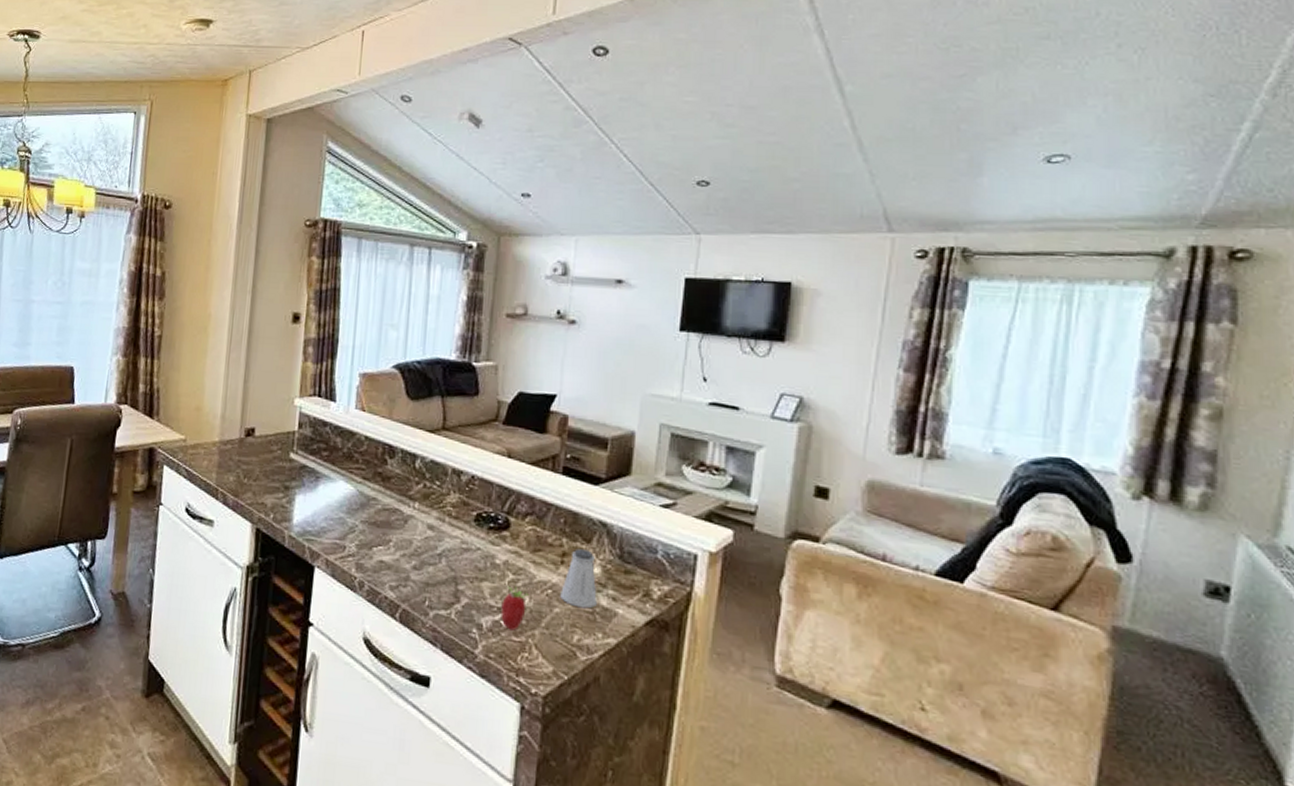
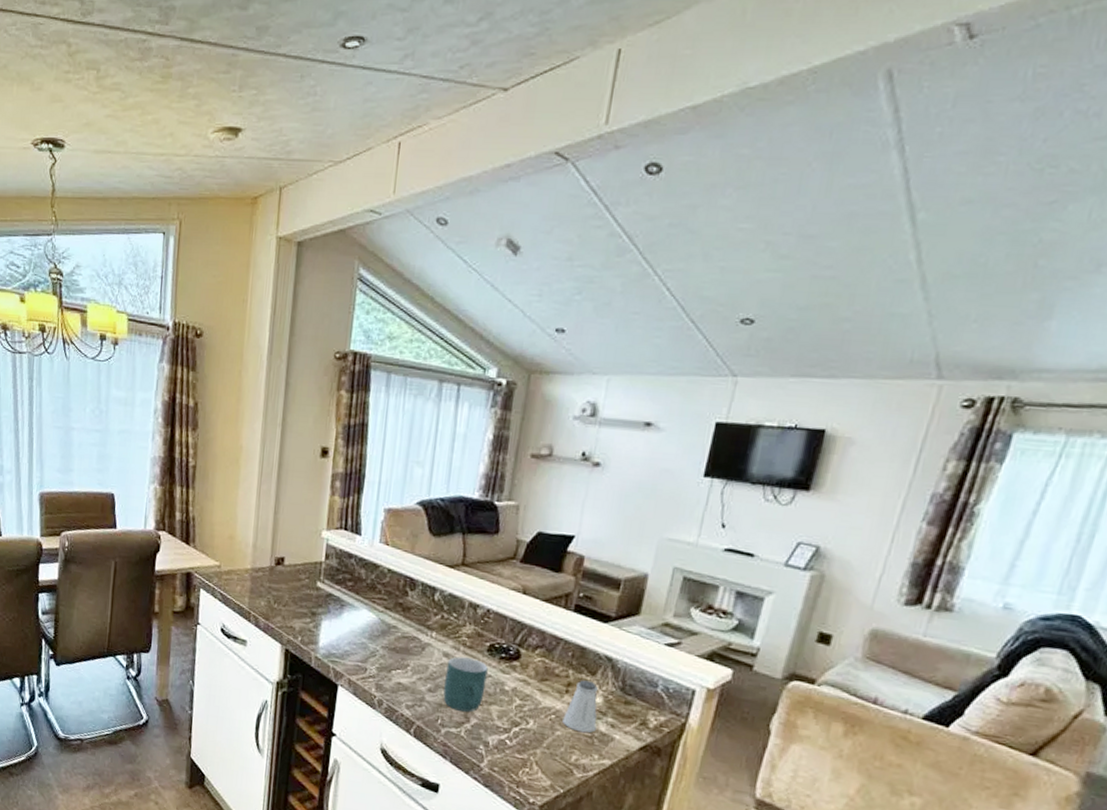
mug: none [430,528,476,591] -> present [443,656,488,712]
fruit: present [501,585,529,631] -> none [506,709,534,749]

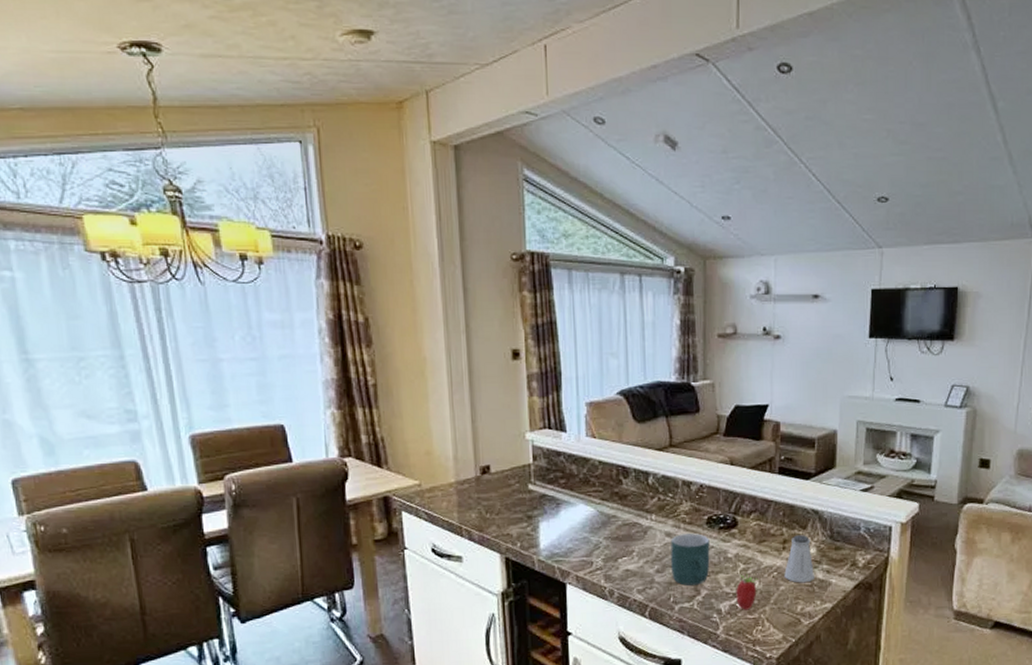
fruit: none [506,709,534,749] -> present [736,574,758,610]

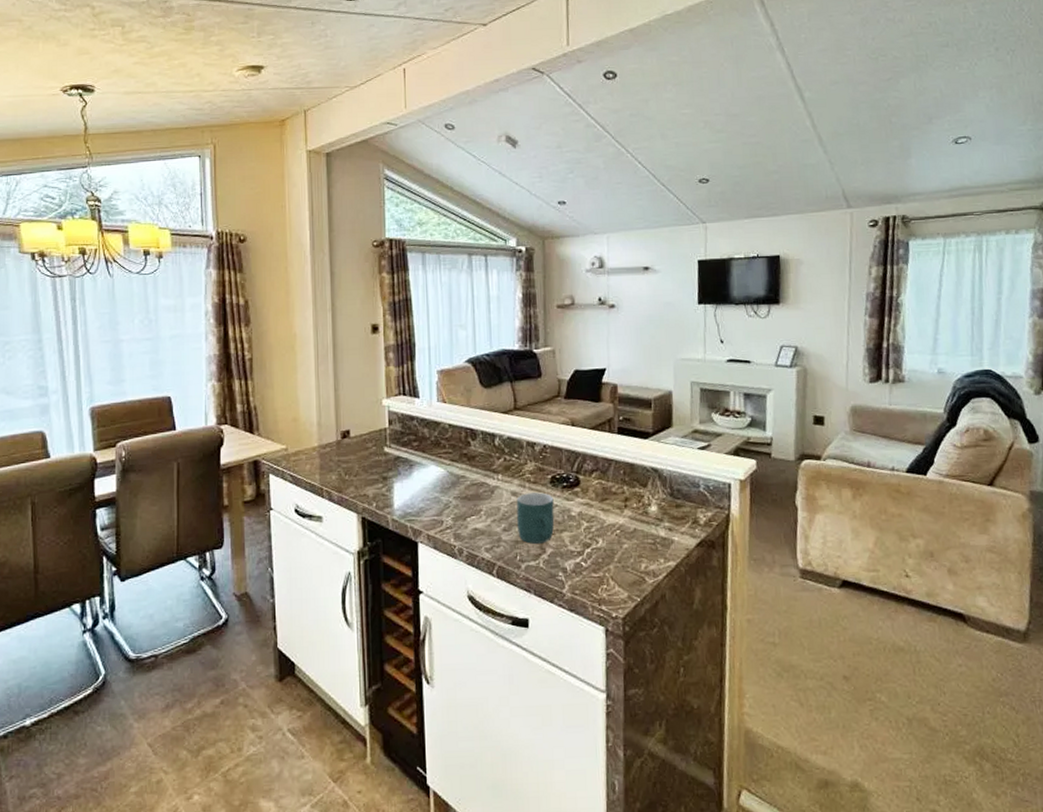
fruit: present [736,574,758,610] -> none [580,532,602,569]
saltshaker: present [784,535,814,583] -> none [627,493,657,541]

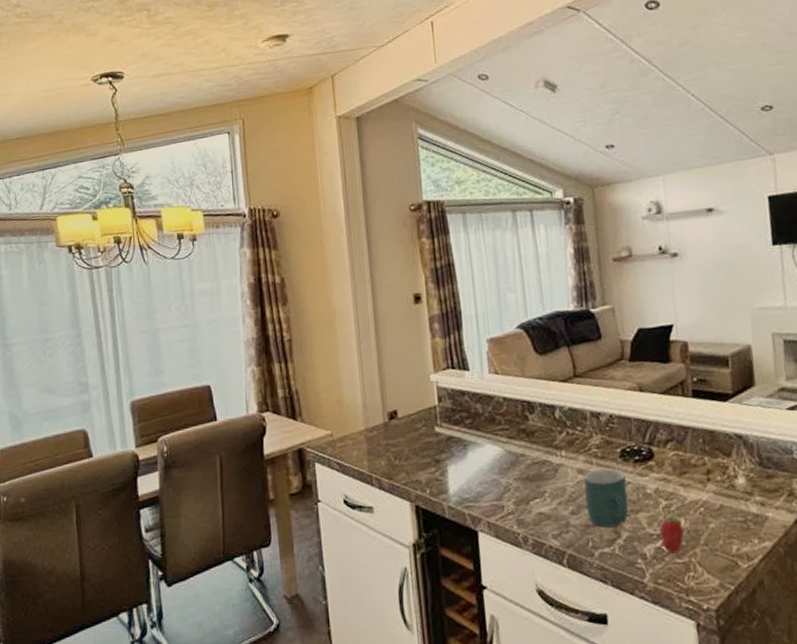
fruit: none [580,532,602,569] -> present [660,511,684,554]

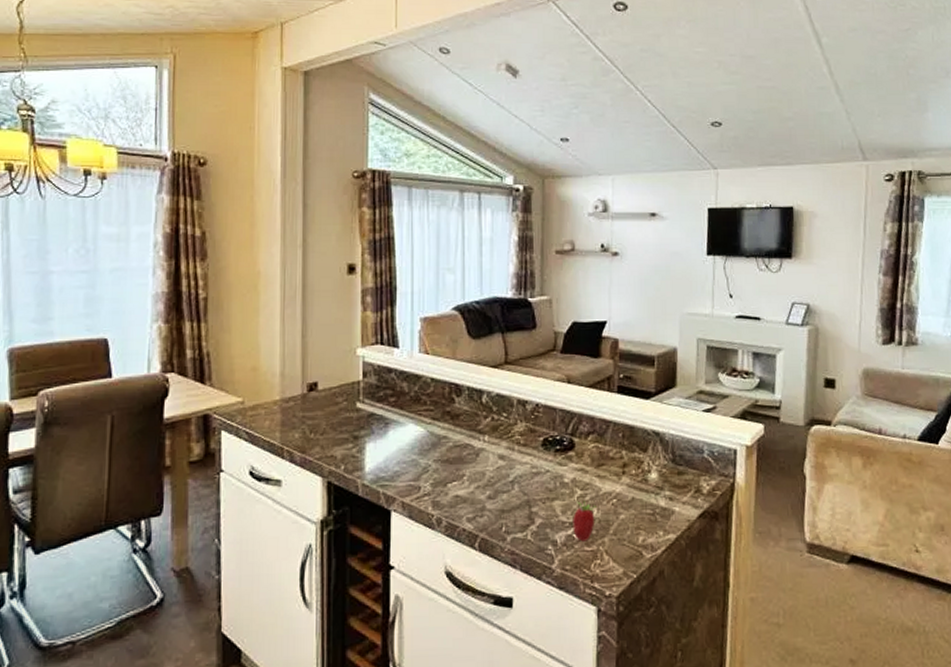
mug: present [583,468,629,528] -> none [504,456,545,514]

